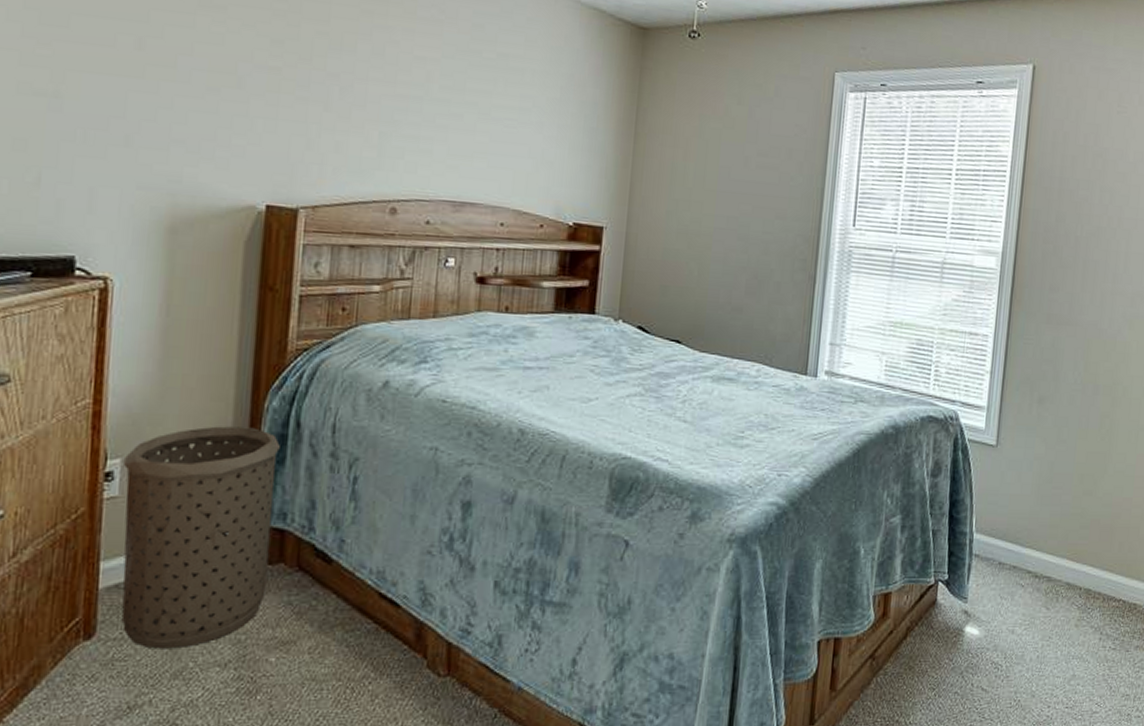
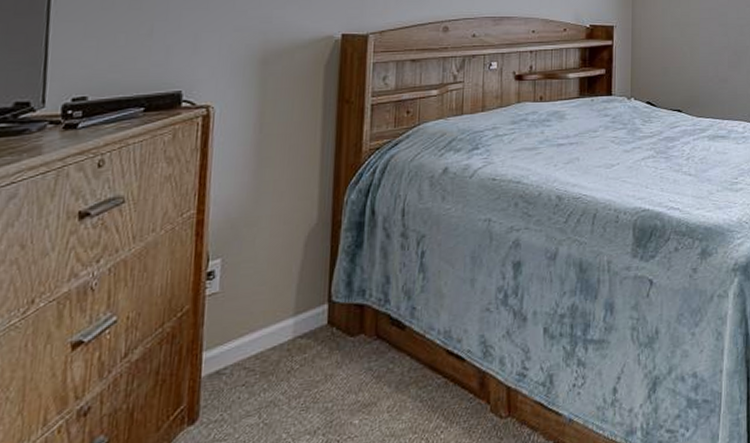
laundry basket: present [121,426,280,649] -> none [221,219,358,426]

